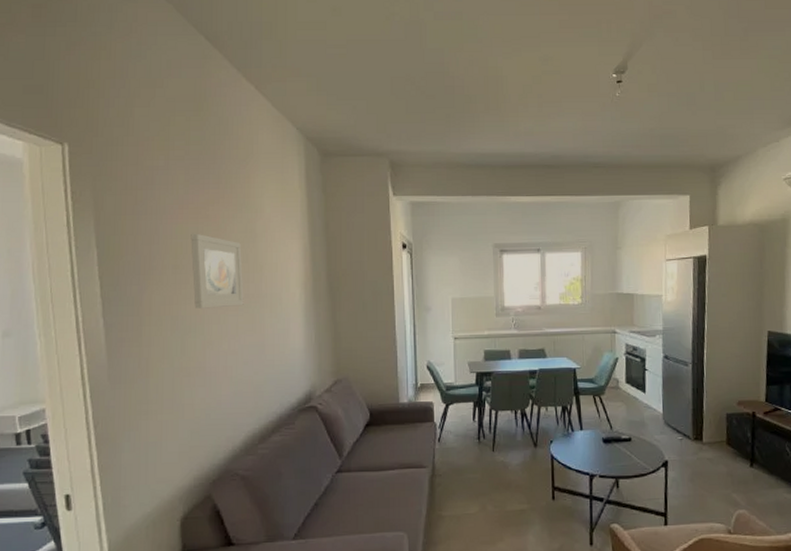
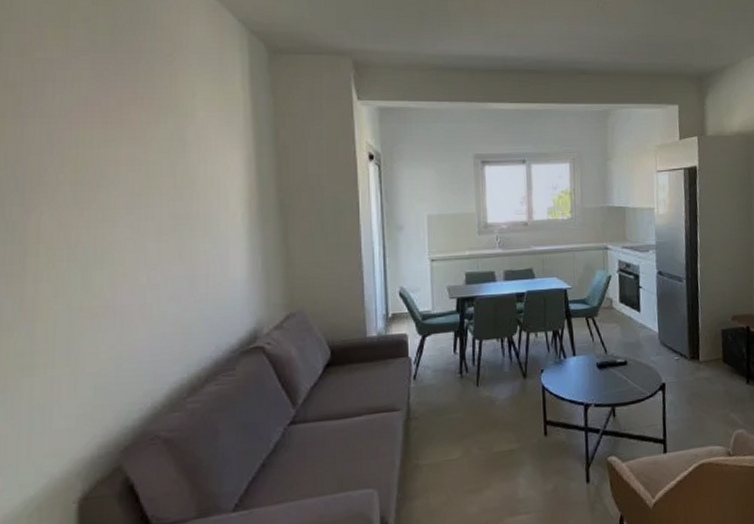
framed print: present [191,233,244,309] -> none [97,141,169,234]

